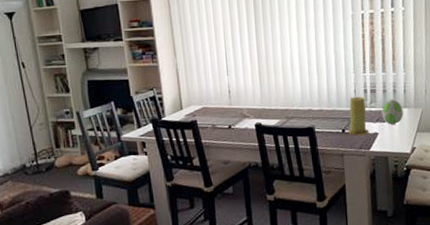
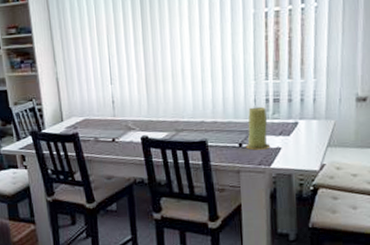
decorative egg: present [382,99,403,125] -> none [286,110,312,139]

